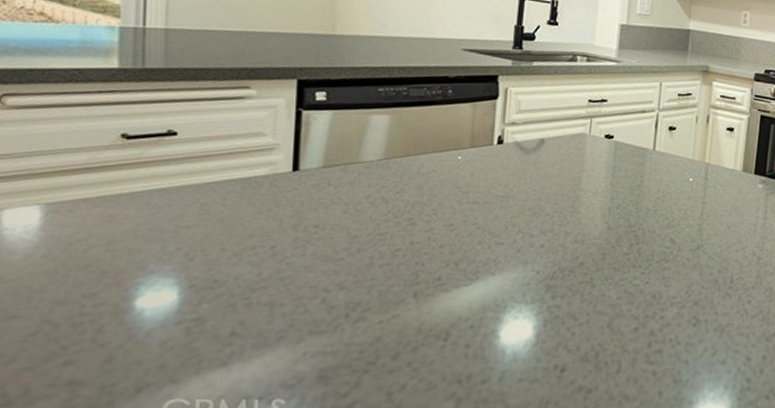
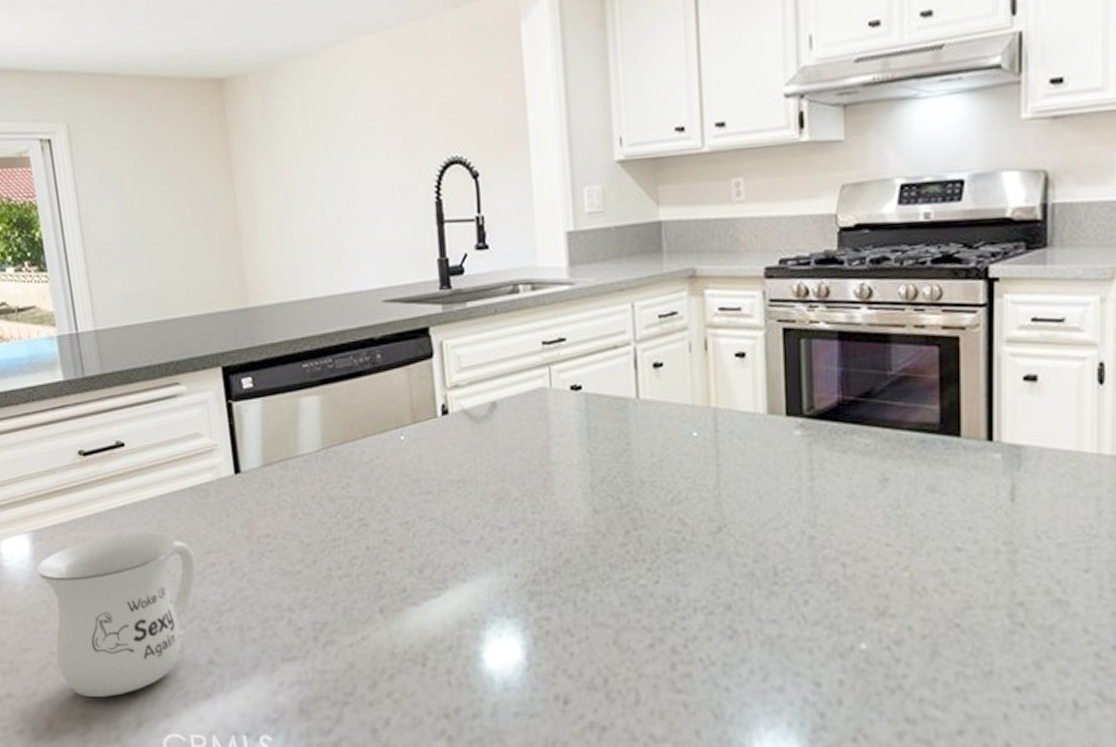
mug: none [44,213,236,364] -> present [36,532,197,697]

